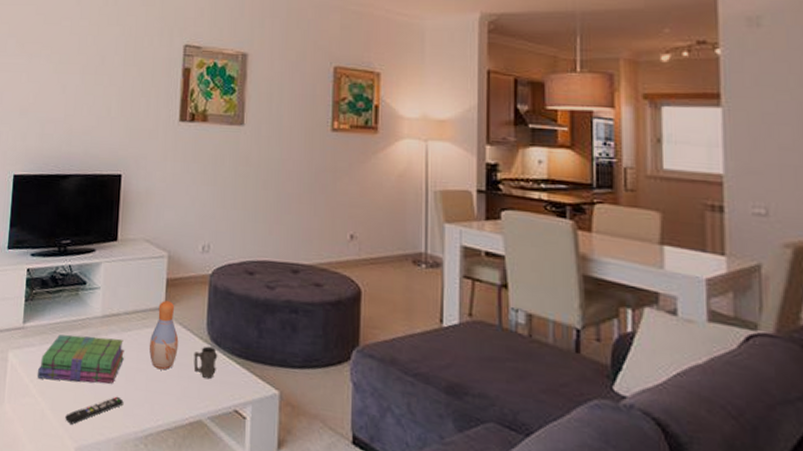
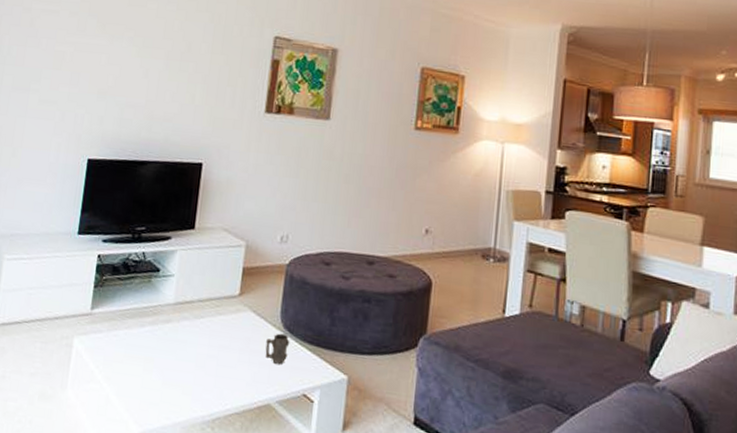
stack of books: present [38,334,124,384] -> none [104,321,196,370]
remote control: present [65,396,124,425] -> none [131,381,193,410]
vase: present [149,300,179,370] -> none [221,289,252,357]

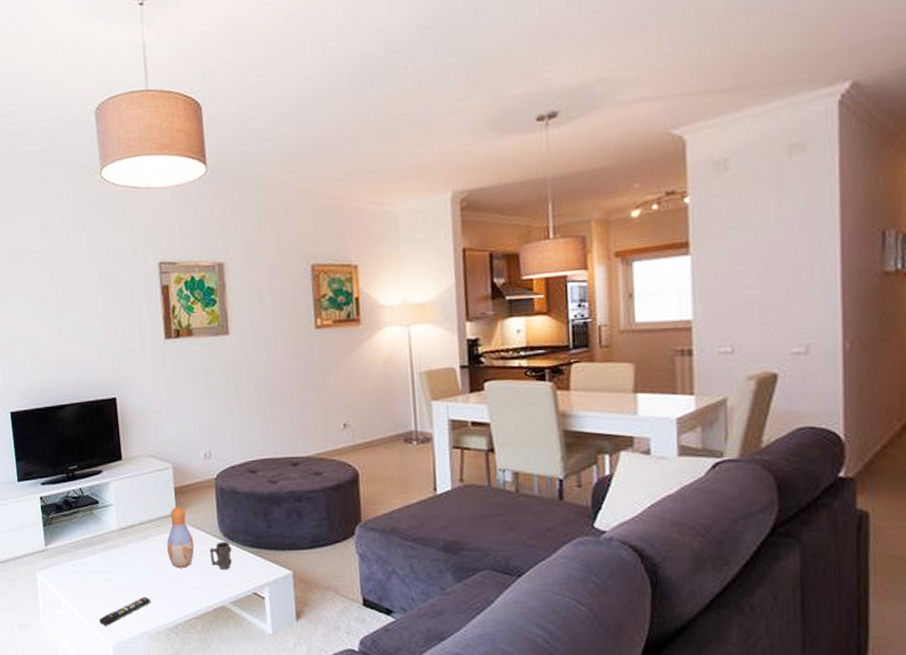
remote control: none [131,381,193,410] -> present [99,596,151,626]
vase: none [221,289,252,357] -> present [166,507,195,568]

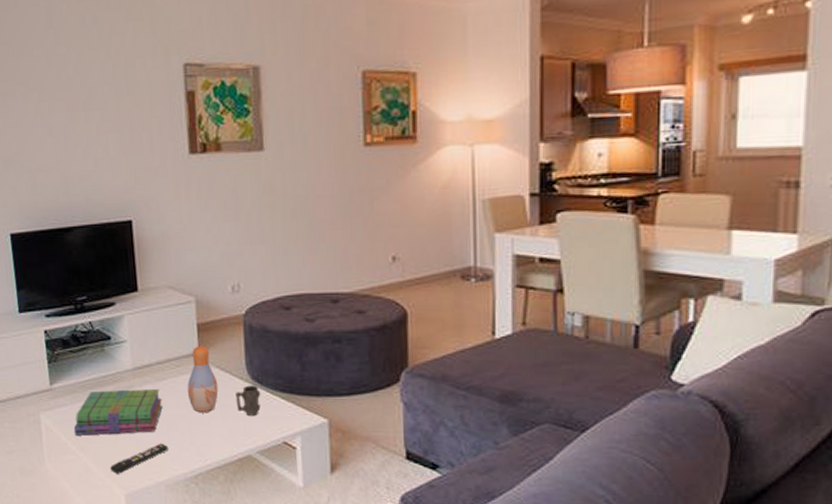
stack of books: none [67,546,145,591] -> present [74,388,163,436]

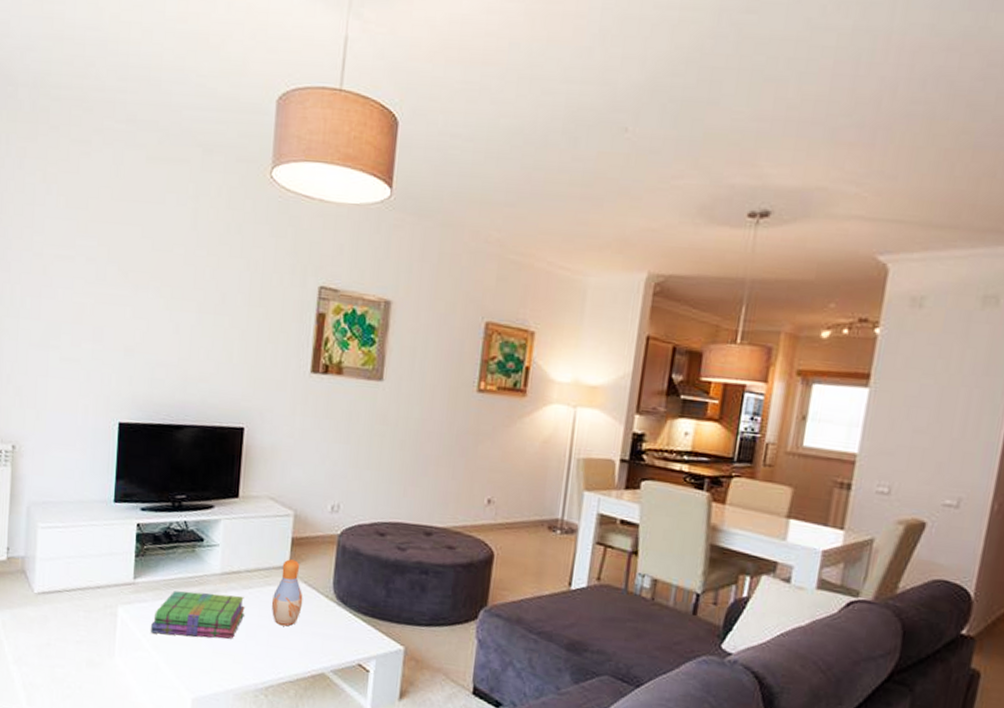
remote control: present [110,443,169,474] -> none [181,650,244,677]
mug: present [235,385,261,415] -> none [318,604,344,635]

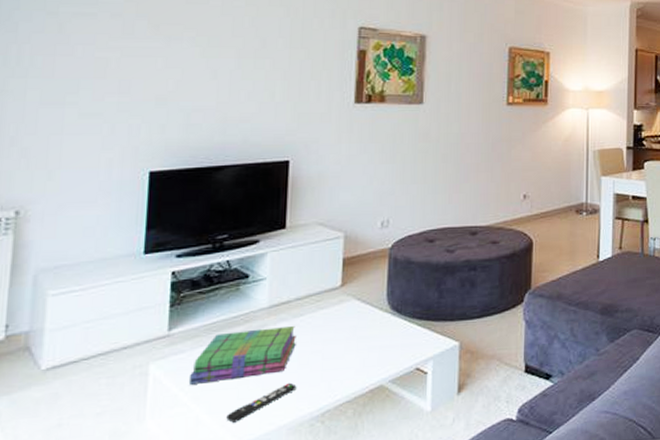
remote control: none [181,650,244,677] -> present [226,382,297,423]
vase: present [271,559,303,627] -> none [324,280,357,347]

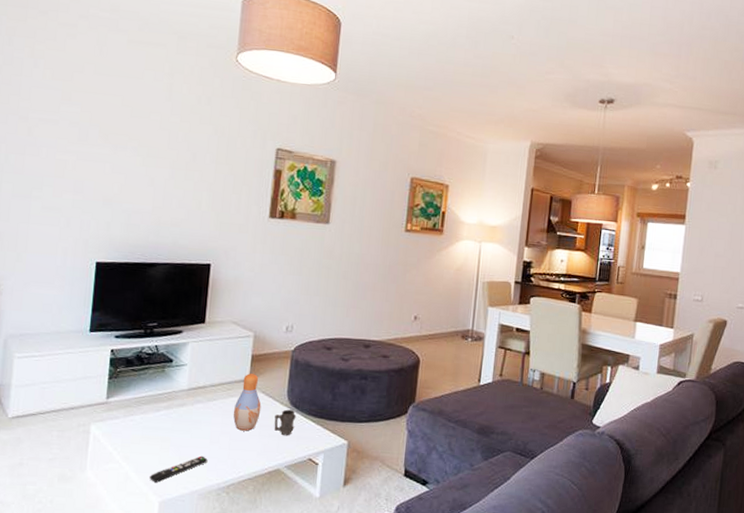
stack of books: present [190,325,296,385] -> none [122,406,209,447]
vase: none [324,280,357,347] -> present [233,373,261,431]
mug: none [373,315,399,345] -> present [274,409,296,435]

